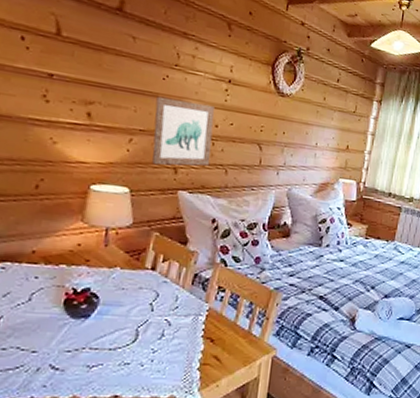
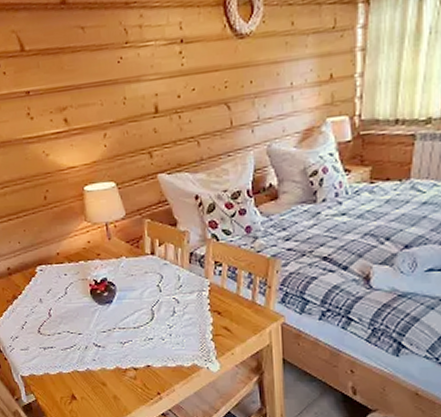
wall art: present [152,96,215,166] -> none [117,74,181,154]

